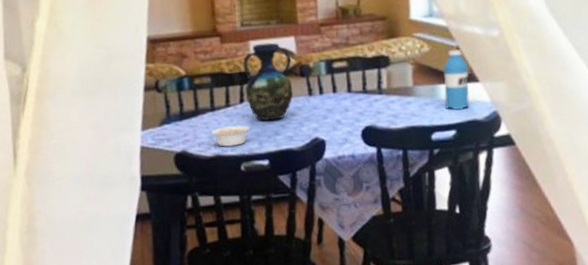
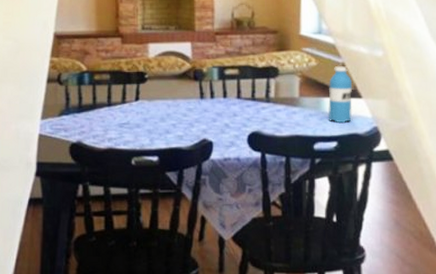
legume: present [210,125,257,148] -> none [106,122,150,142]
vase: present [242,42,294,121] -> none [141,46,186,119]

